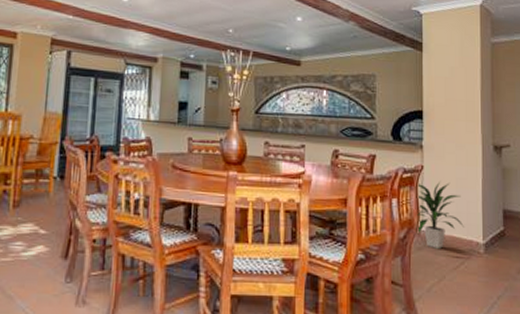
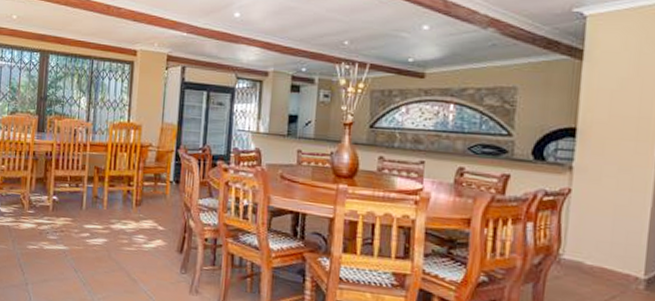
indoor plant: present [416,181,464,249] -> none [555,206,620,280]

